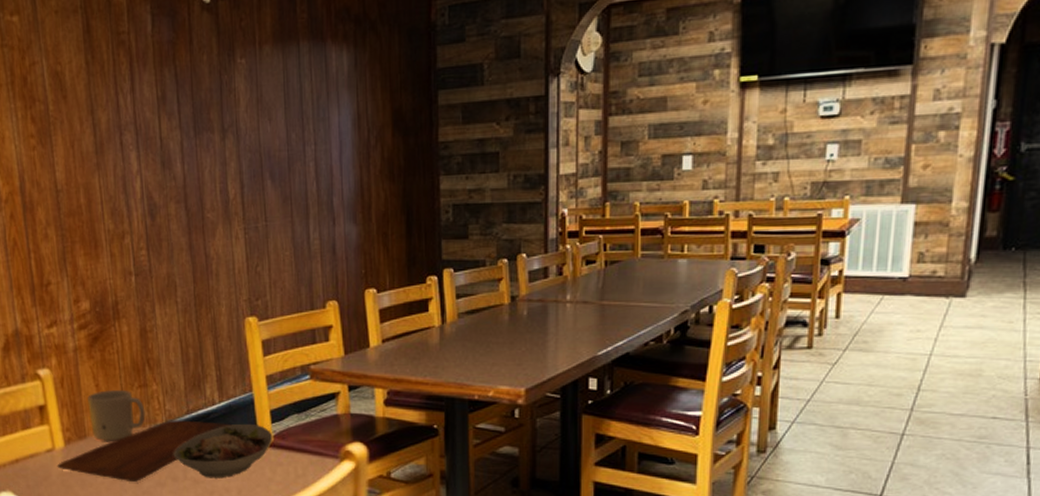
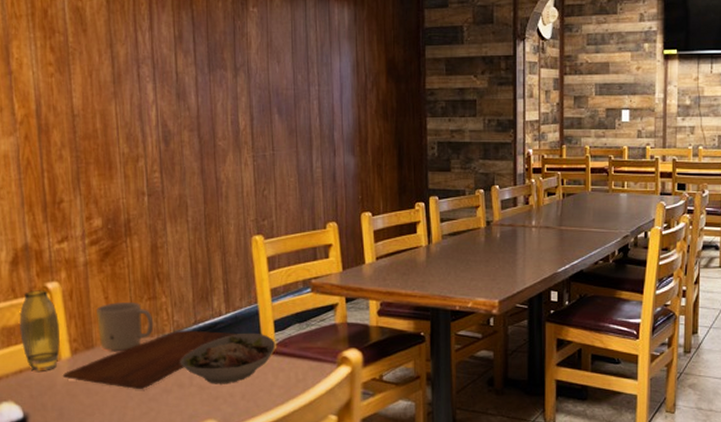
vase: none [13,377,54,461] -> present [19,290,60,371]

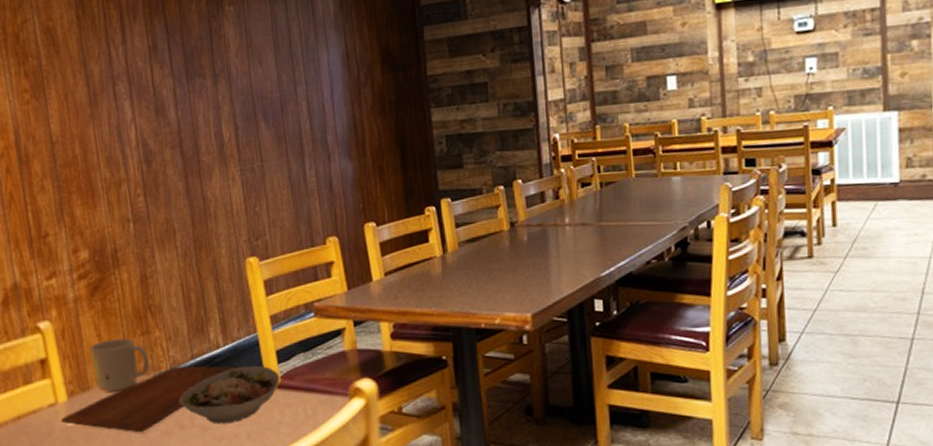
vase: present [19,290,60,371] -> none [14,330,56,417]

